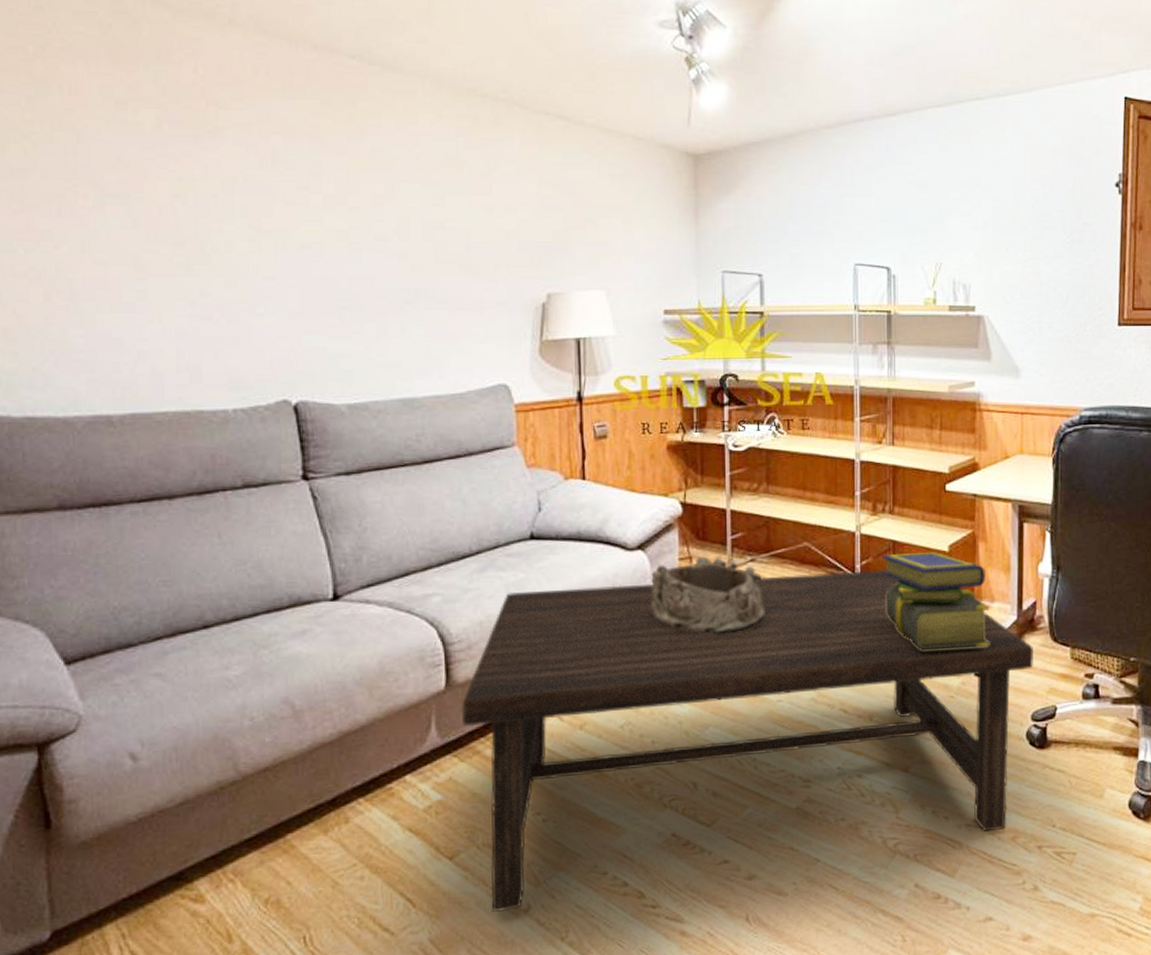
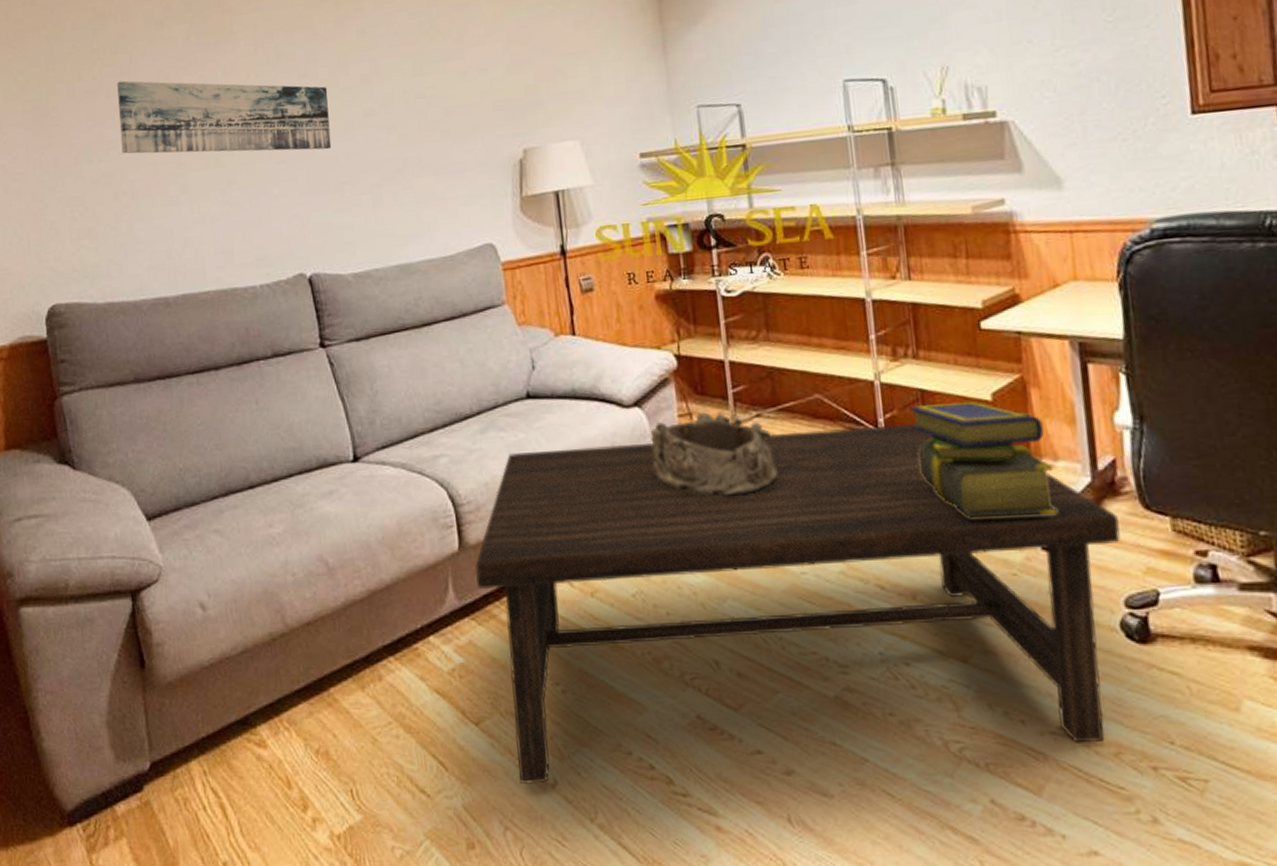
wall art: none [57,162,333,271] -> present [117,80,332,154]

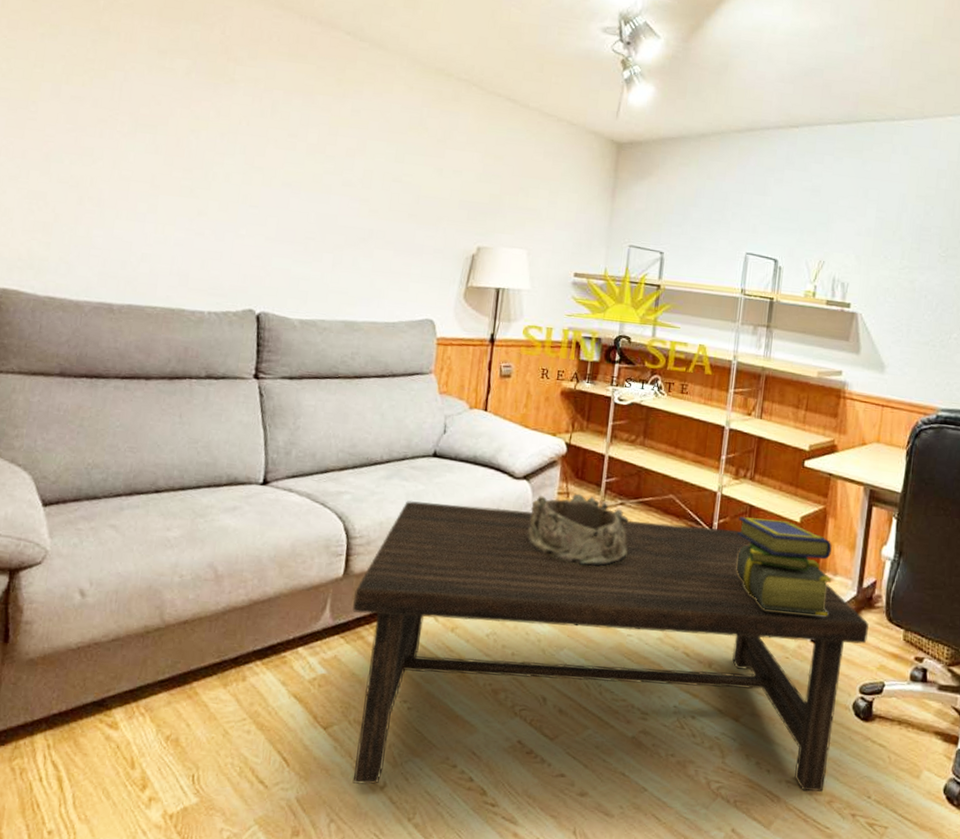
wall art: present [117,80,332,154] -> none [96,95,313,206]

